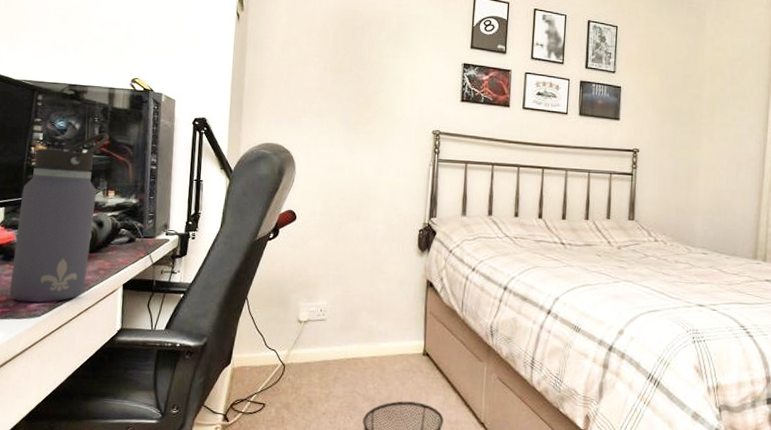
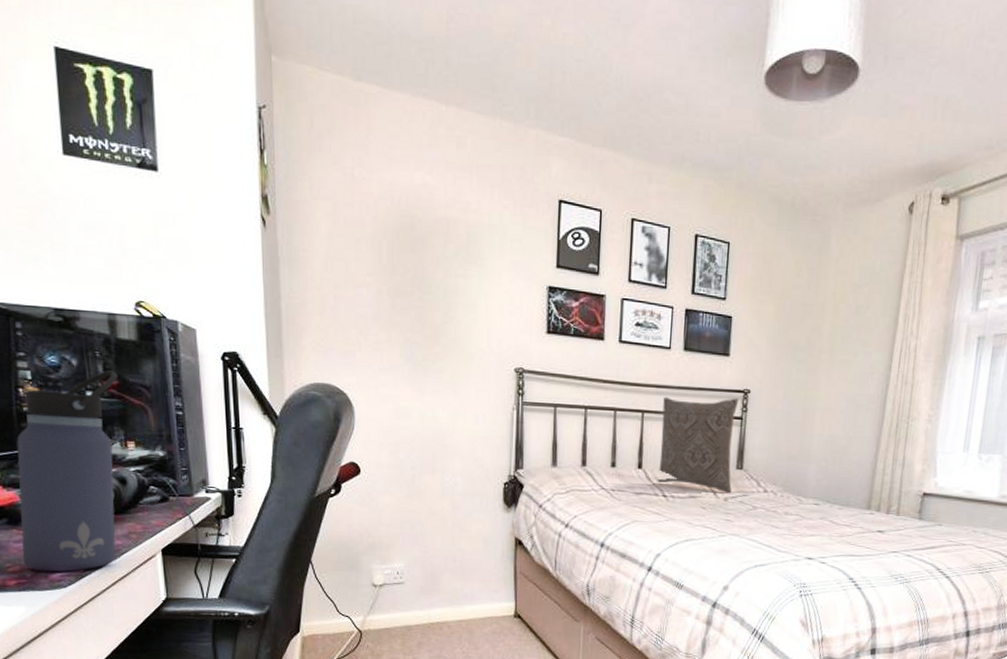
pillow: none [556,155,629,243] -> present [657,396,739,494]

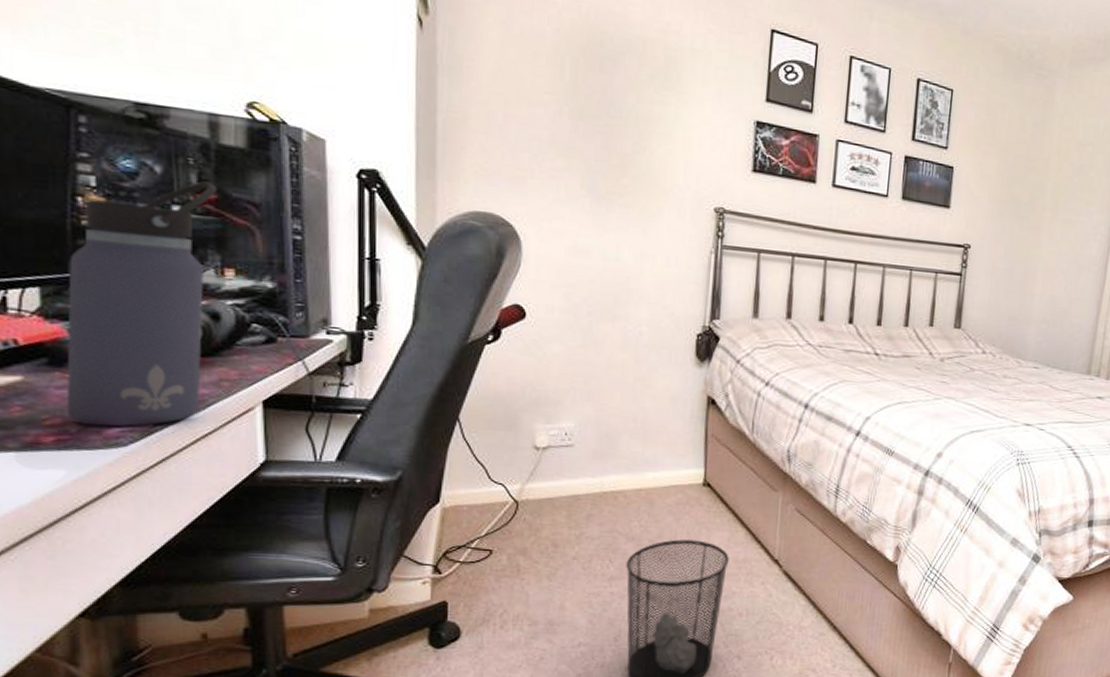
pillow: present [657,396,739,494] -> none [869,247,959,354]

